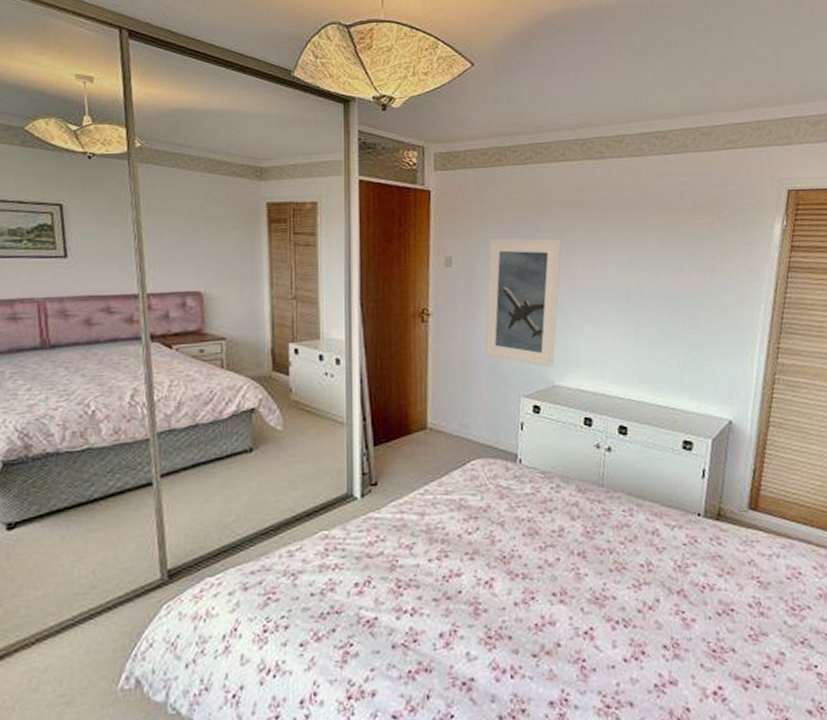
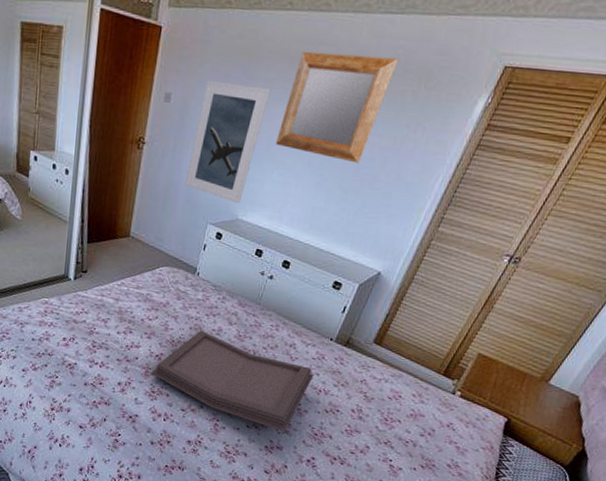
serving tray: none [483,535,691,658] -> present [151,331,314,433]
mirror: none [579,194,685,303] -> present [276,51,399,163]

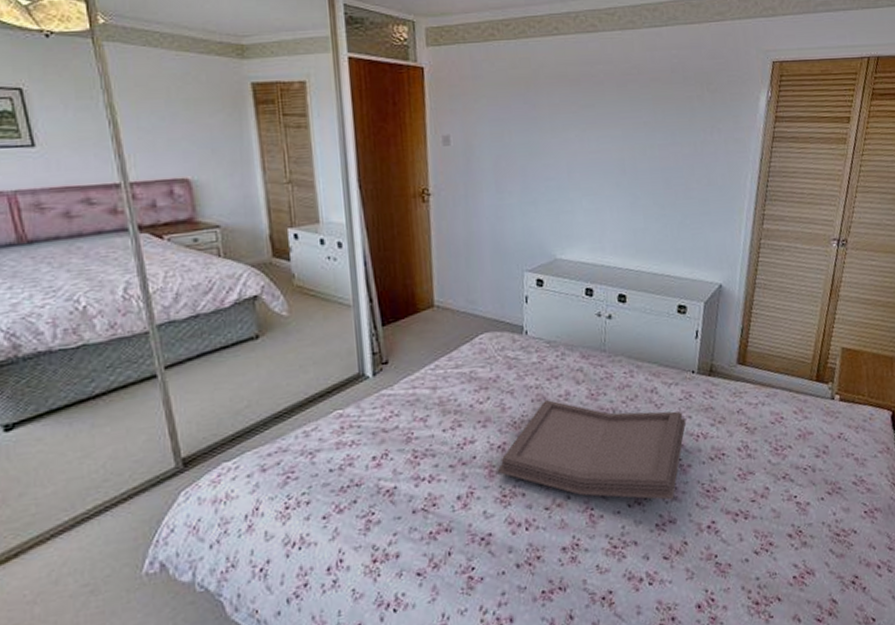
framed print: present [185,80,271,204] -> none [485,114,558,242]
mirror: present [276,51,399,163] -> none [576,67,676,176]

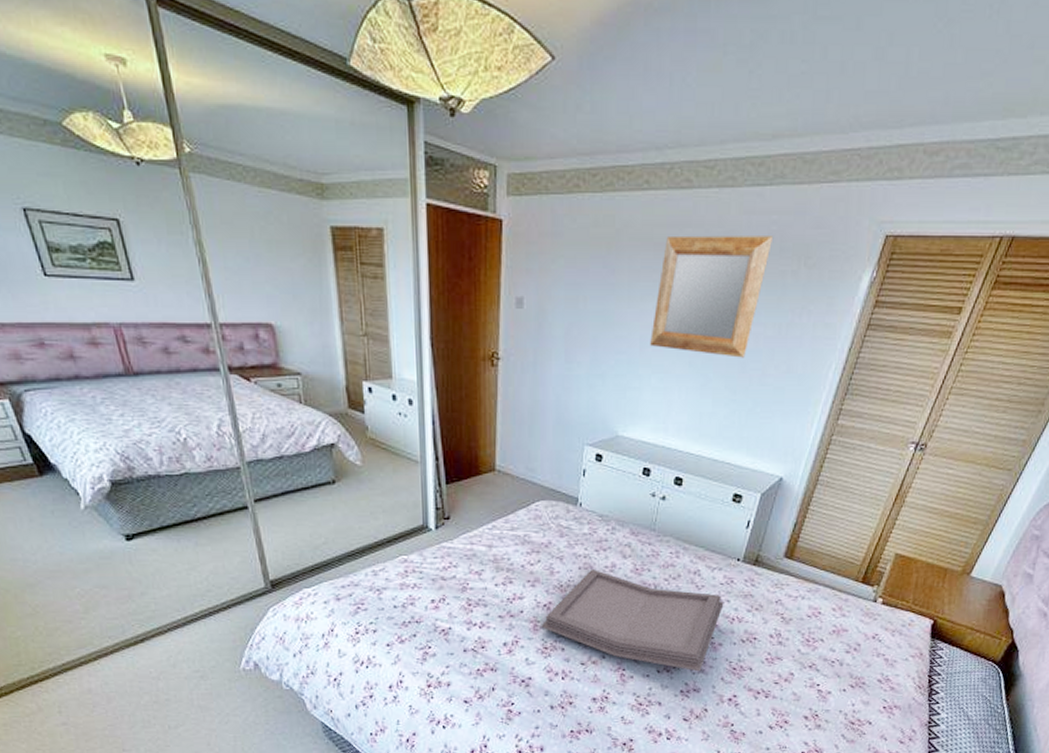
mirror: none [576,67,676,176] -> present [650,235,774,358]

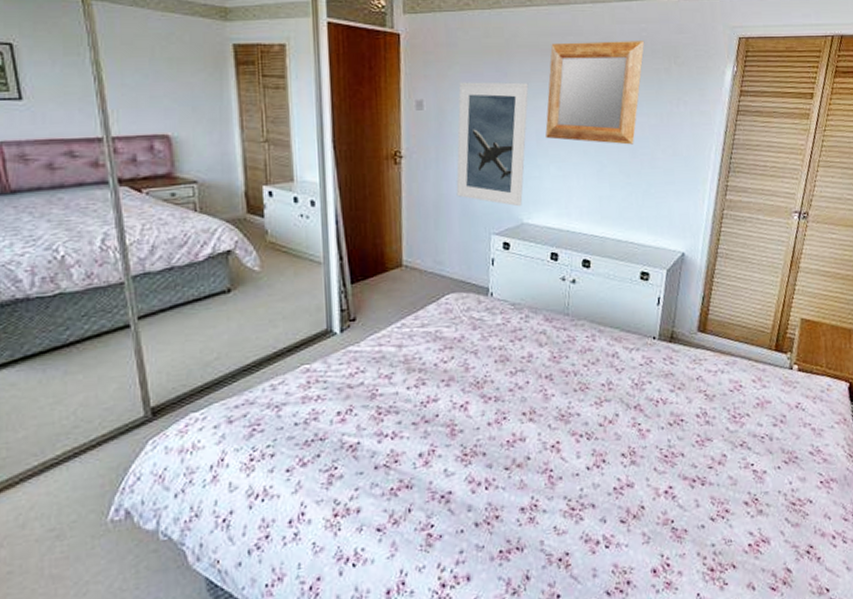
serving tray: present [541,569,724,672] -> none [459,361,647,464]
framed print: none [552,279,637,418] -> present [456,82,529,207]

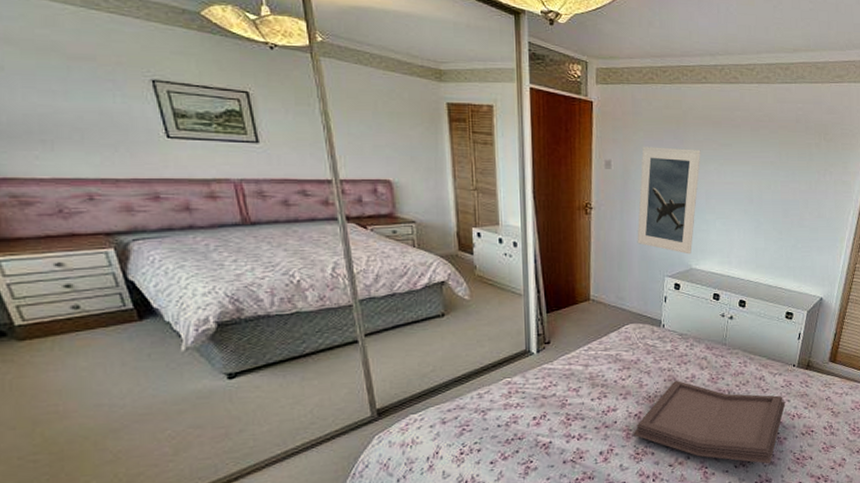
serving tray: none [459,361,647,464] -> present [633,380,786,464]
mirror: present [545,41,645,145] -> none [713,116,800,207]

